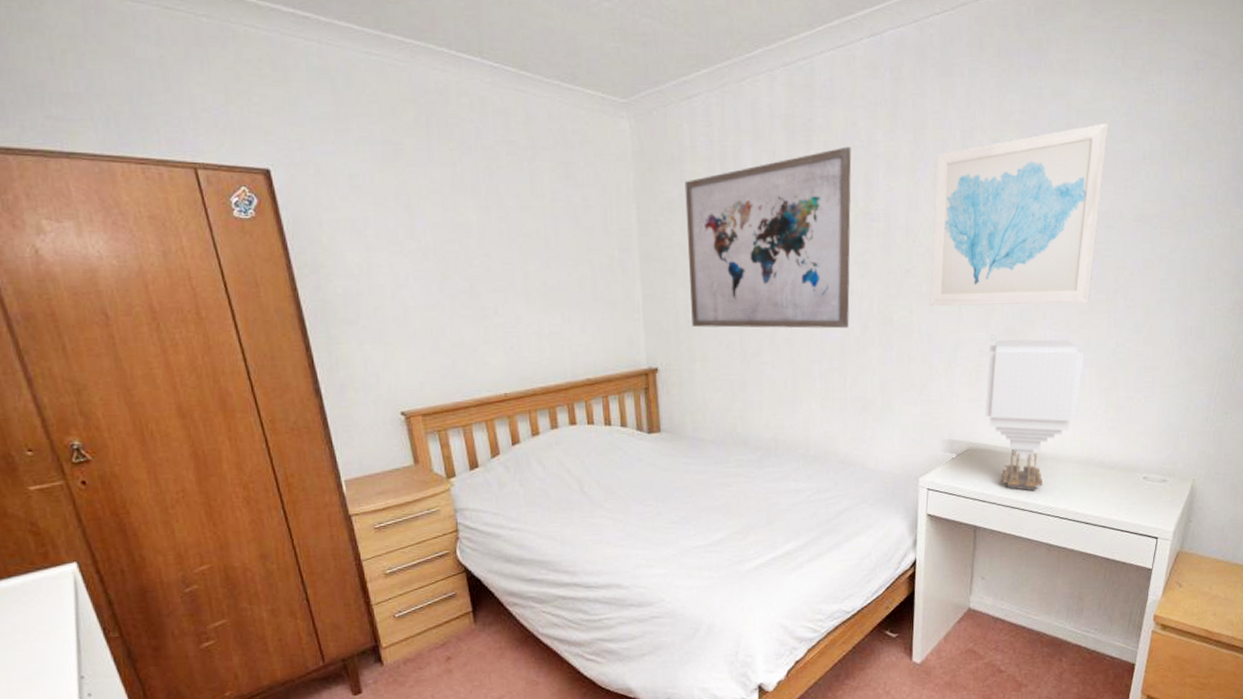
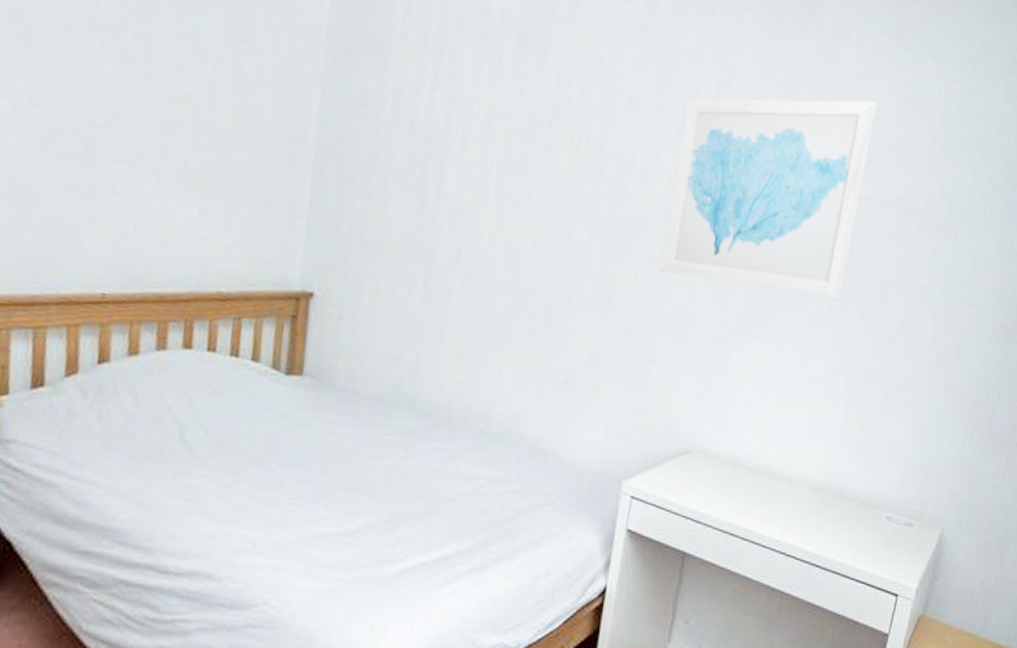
wall art: present [684,146,852,329] -> none [366,70,591,282]
table lamp: present [985,334,1084,491] -> none [710,317,831,517]

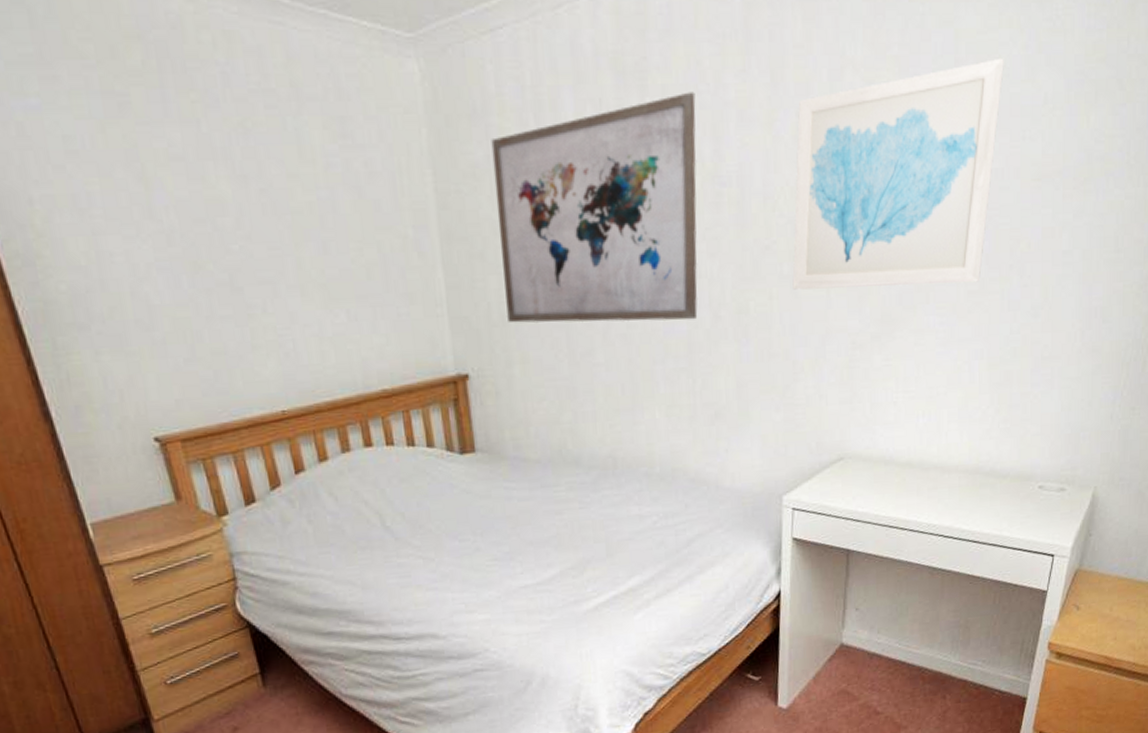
wall art: none [366,70,591,282] -> present [491,92,698,323]

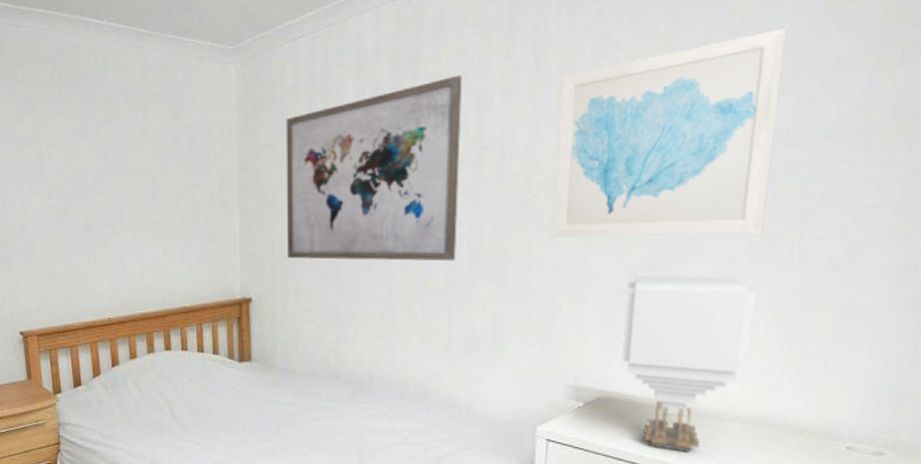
table lamp: none [858,323,973,507] -> present [621,269,756,453]

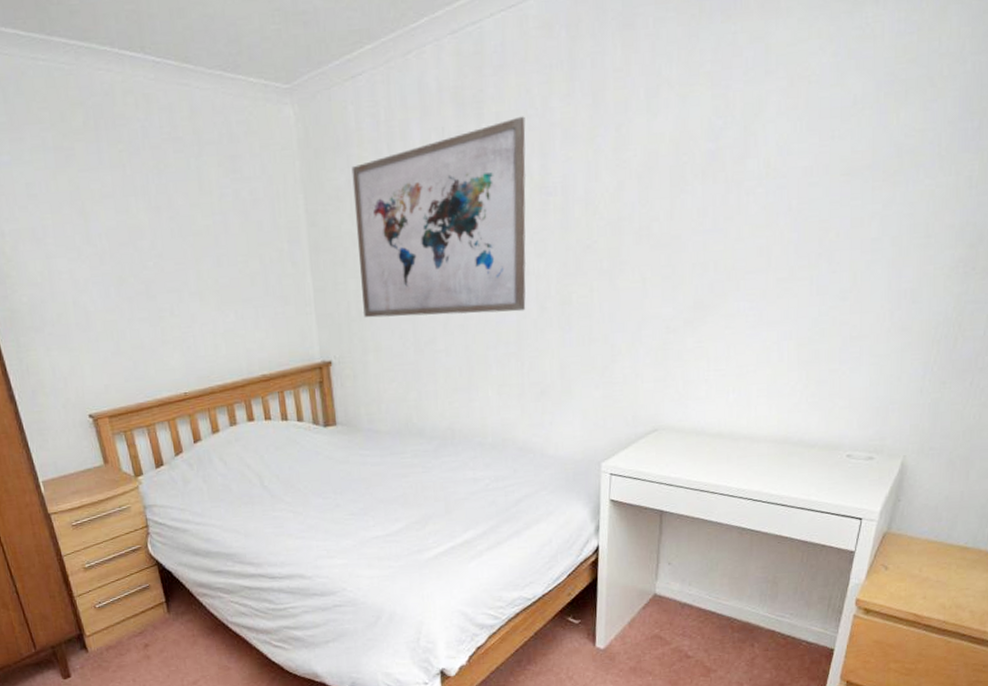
wall art: present [552,28,787,238] -> none [611,66,814,283]
table lamp: present [621,269,756,453] -> none [672,309,782,473]

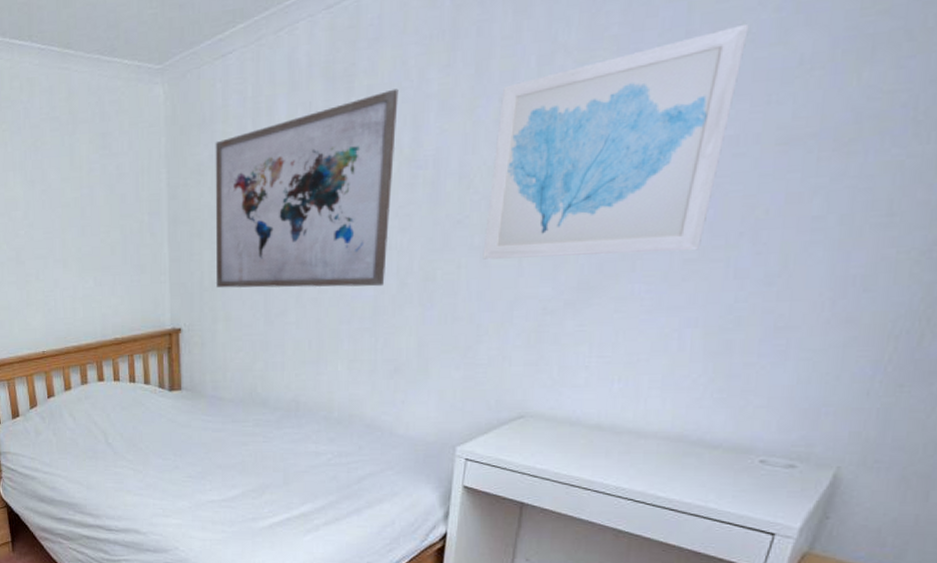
wall art: none [611,66,814,283] -> present [482,23,749,260]

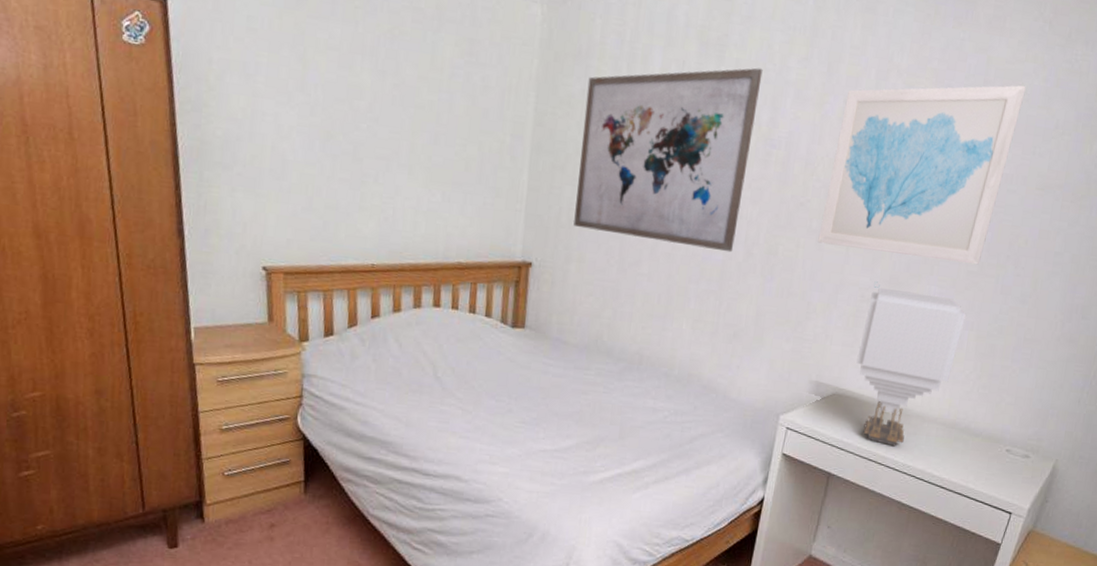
table lamp: none [544,290,686,469] -> present [856,281,966,447]

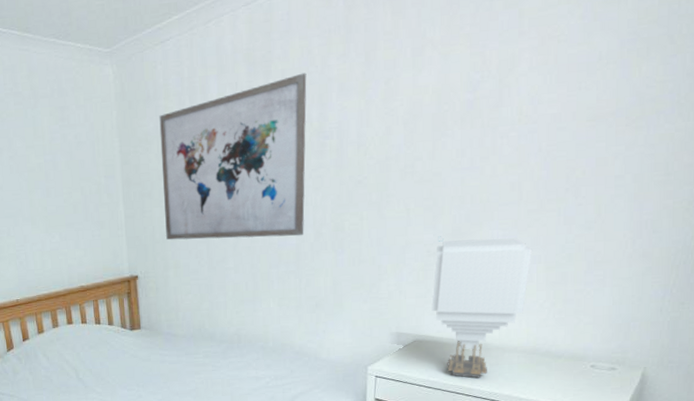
wall art: present [818,85,1026,265] -> none [379,27,563,213]

